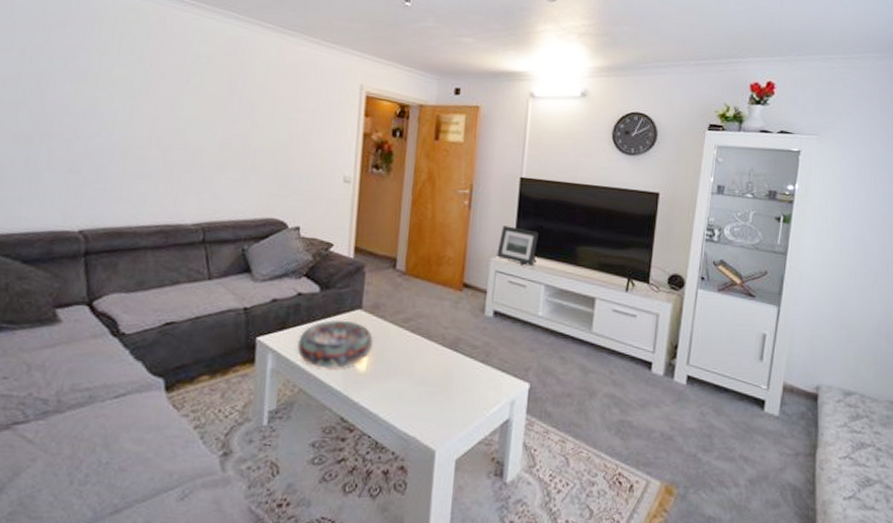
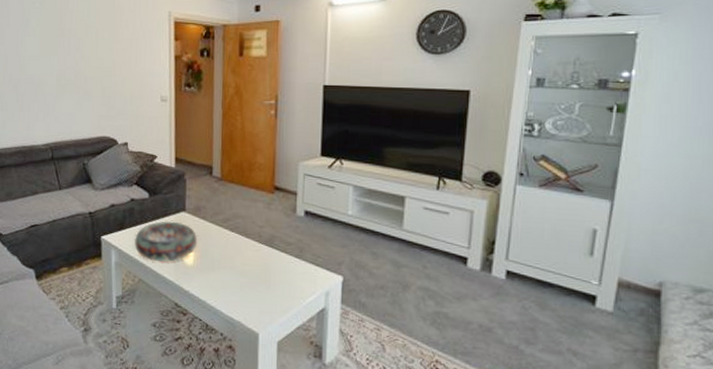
picture frame: present [496,225,540,266] -> none [304,132,346,169]

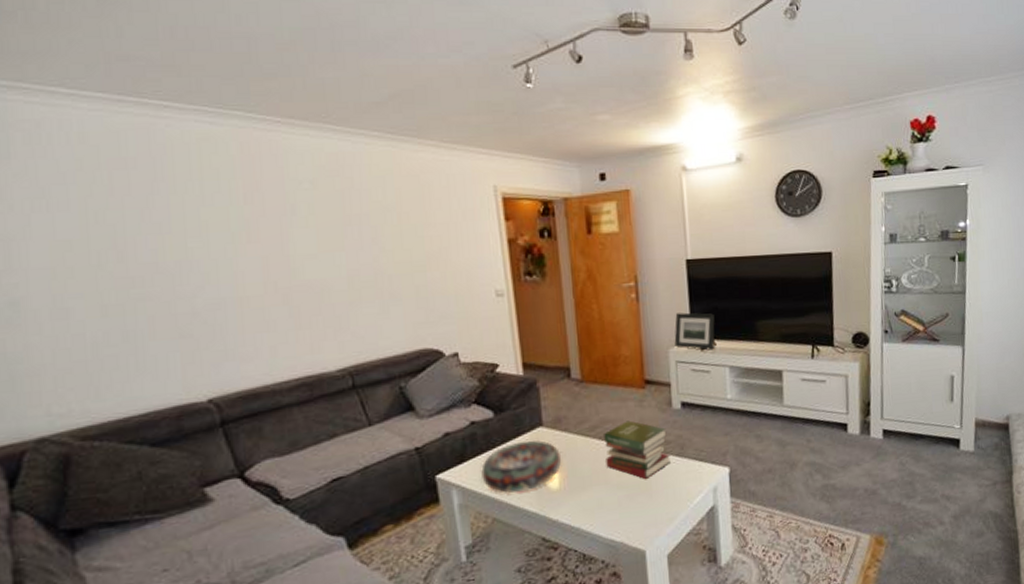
books: none [233,219,289,273] -> present [604,420,670,480]
picture frame: none [304,132,346,169] -> present [674,312,716,350]

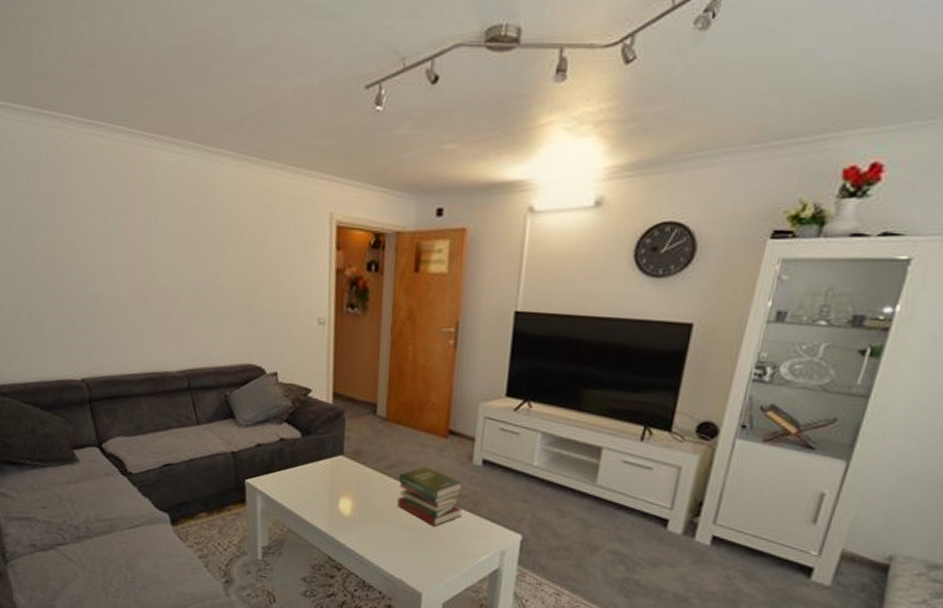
decorative bowl: present [480,440,562,494] -> none [282,465,357,512]
picture frame: present [674,312,716,350] -> none [486,367,537,412]

